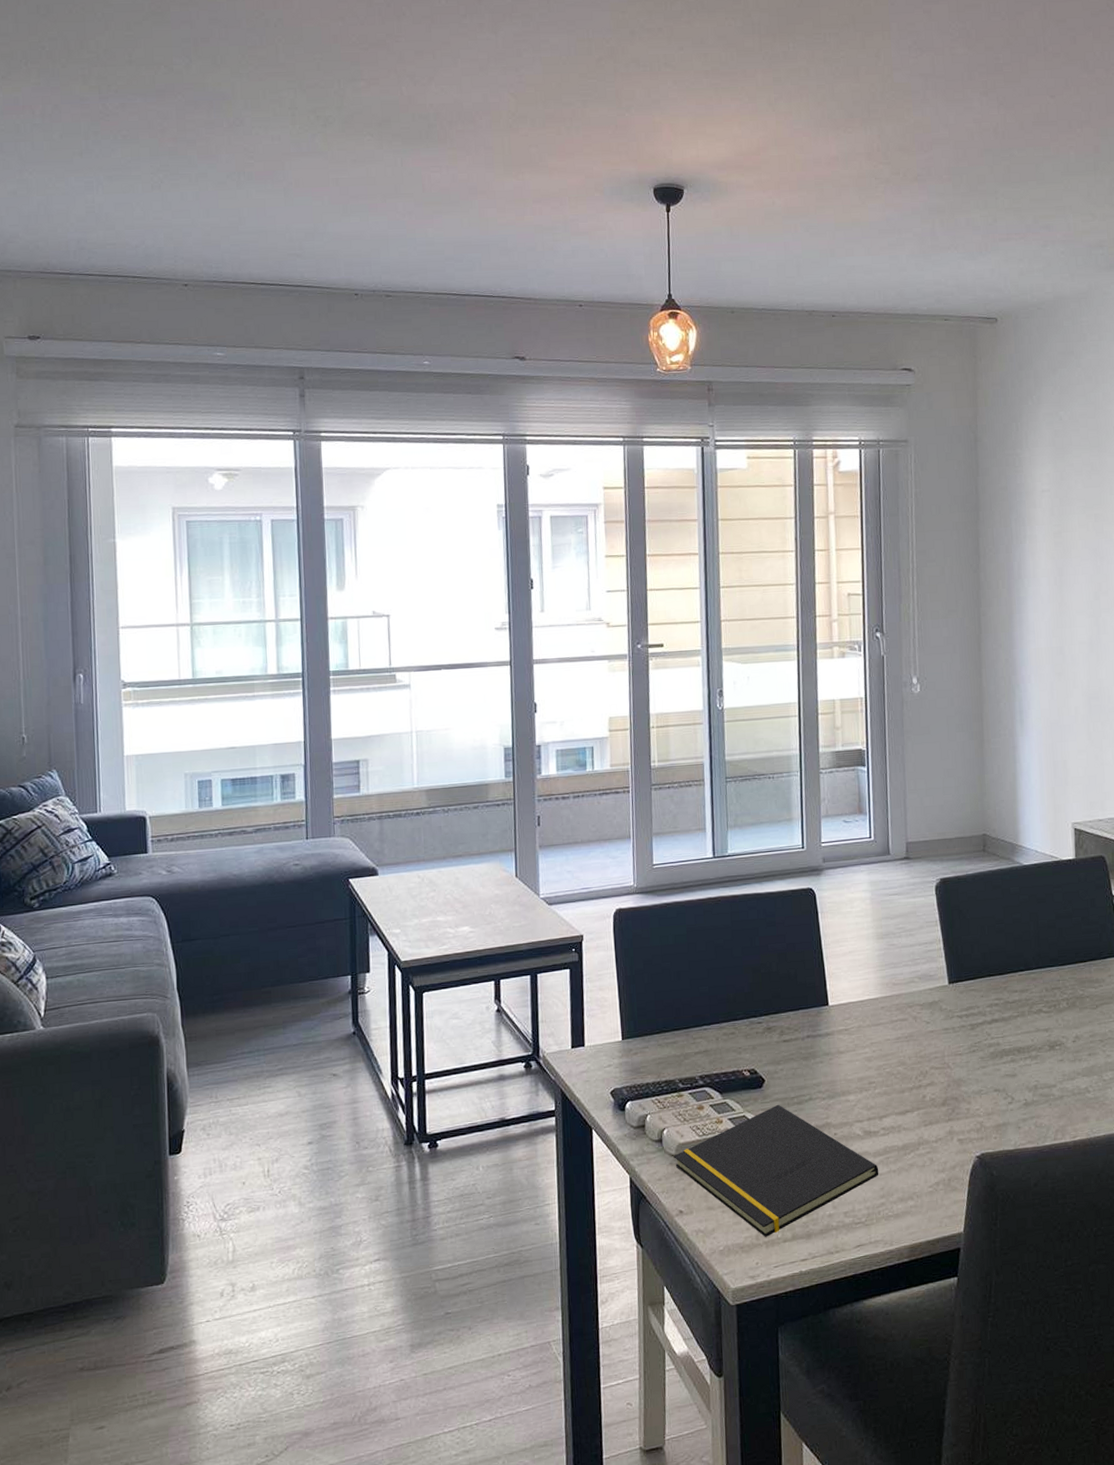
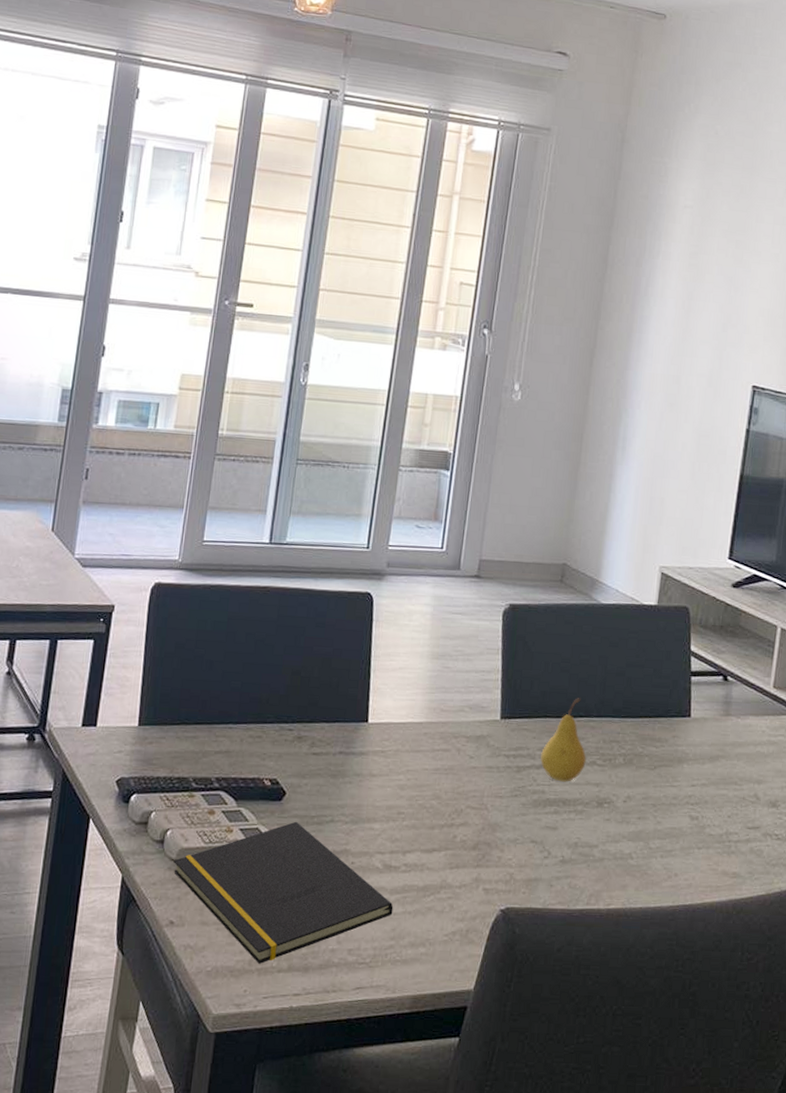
fruit: none [990,954,1033,1033] -> present [540,698,587,782]

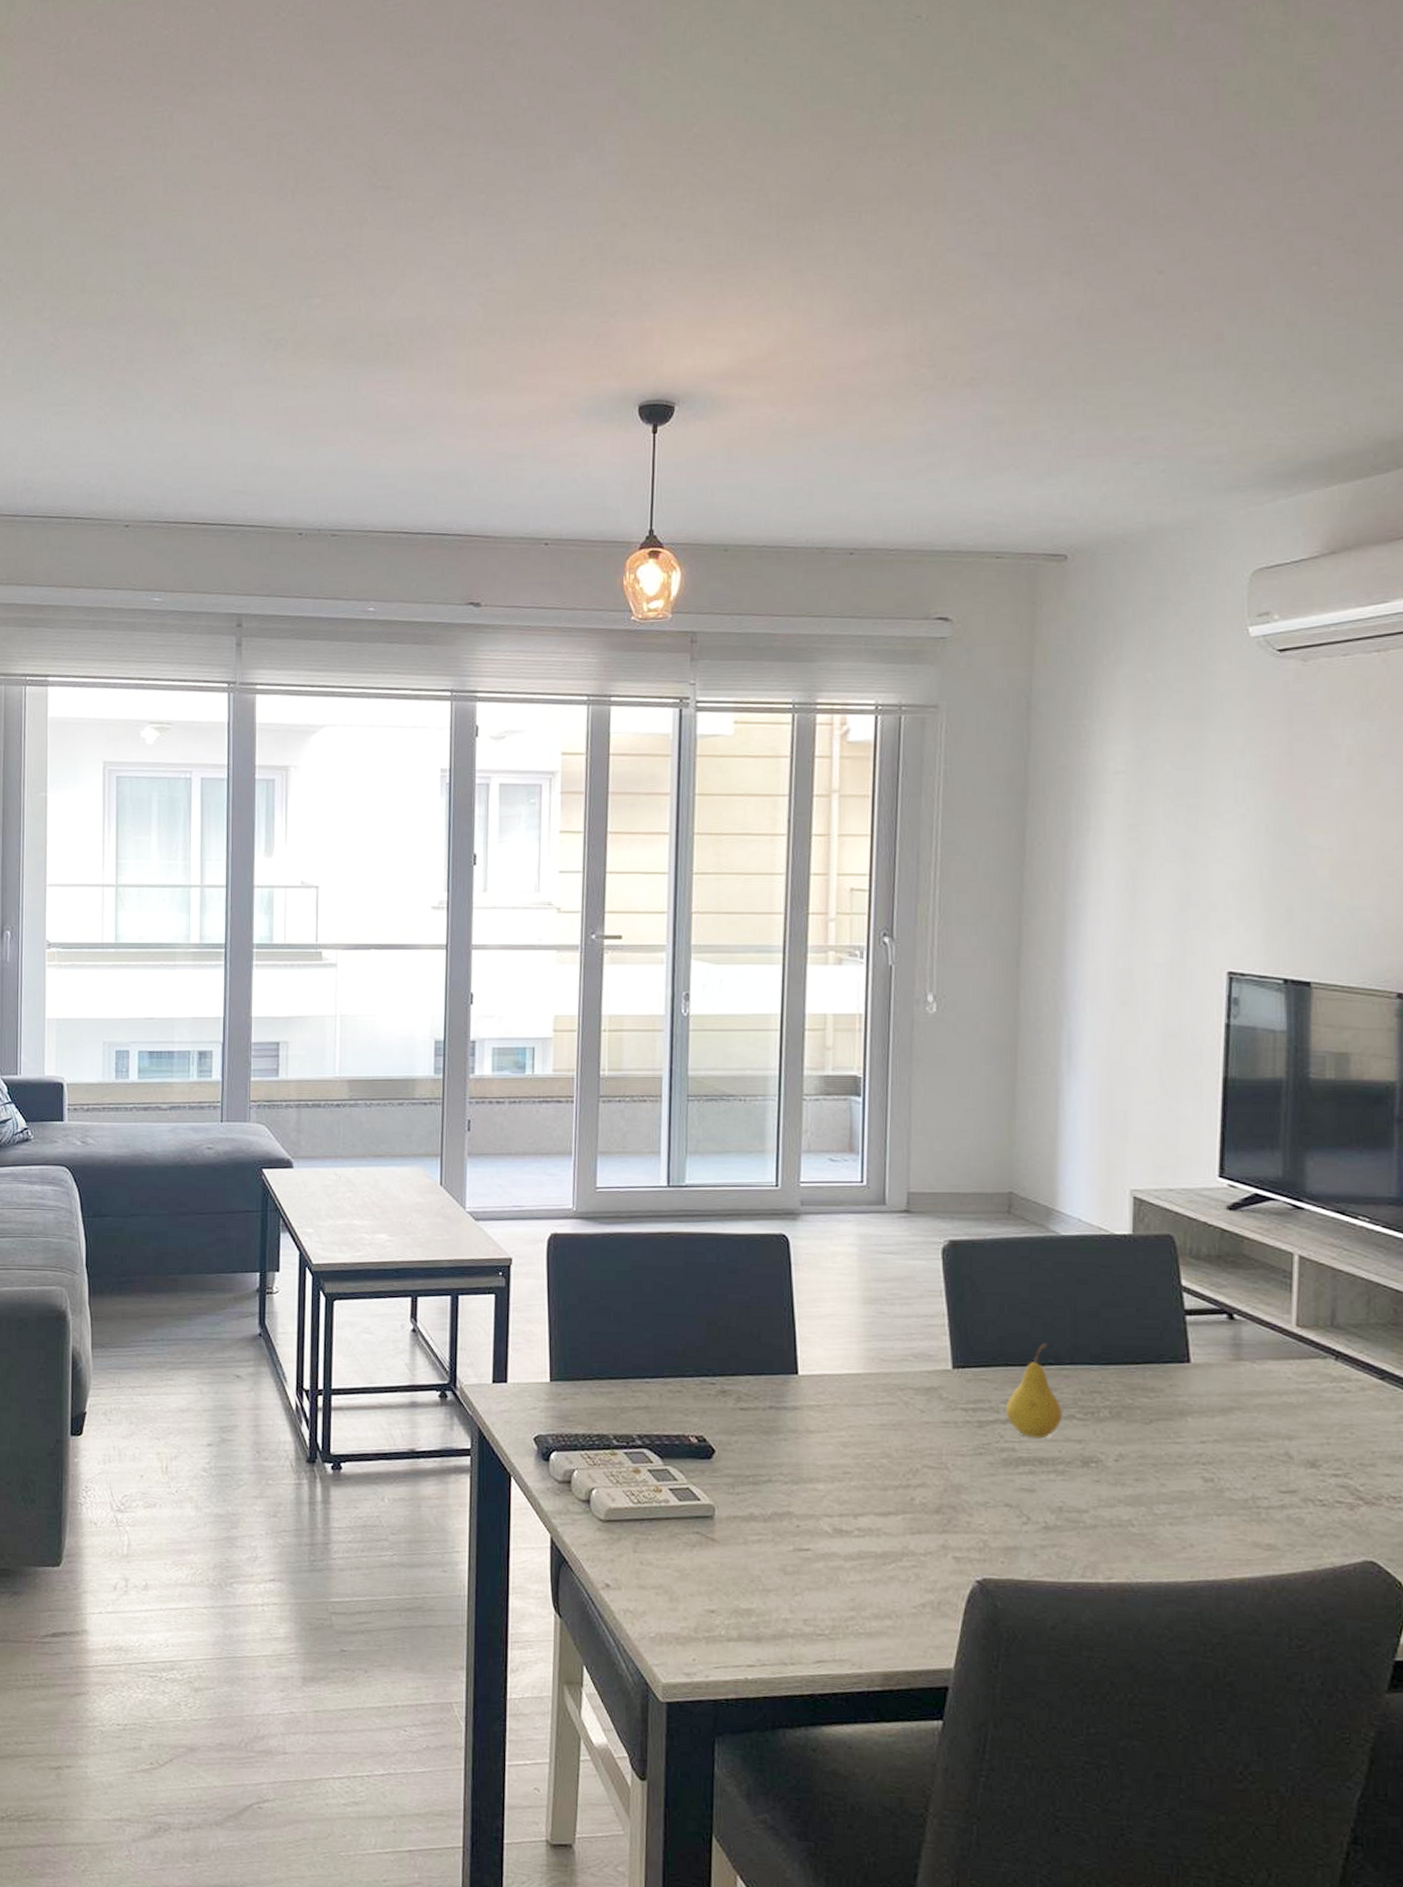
notepad: present [173,821,394,964] -> none [602,1481,850,1631]

